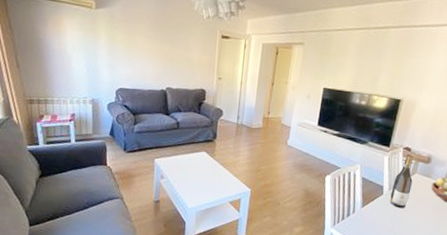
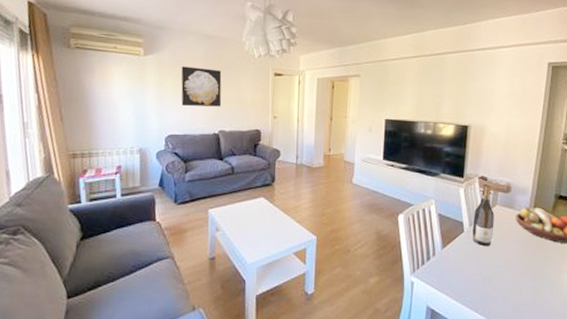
wall art: none [131,22,171,65] -> present [181,66,222,107]

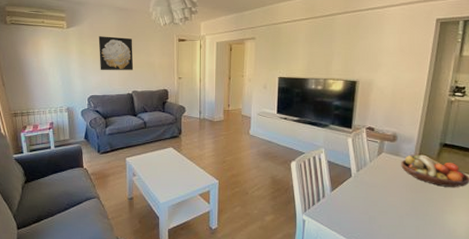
wine bottle: present [472,183,494,247] -> none [359,133,380,190]

